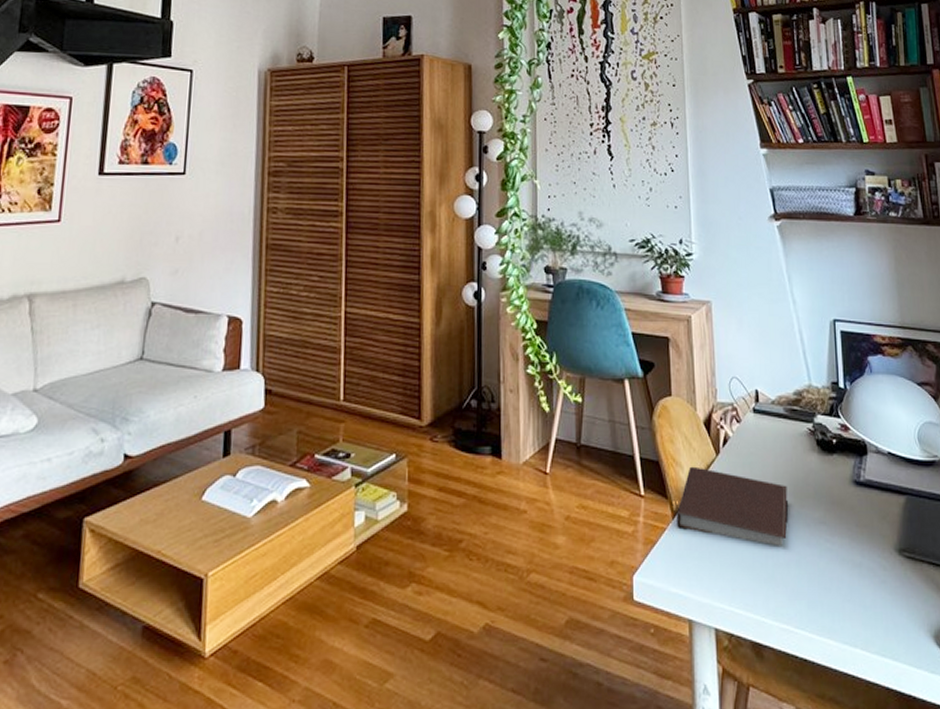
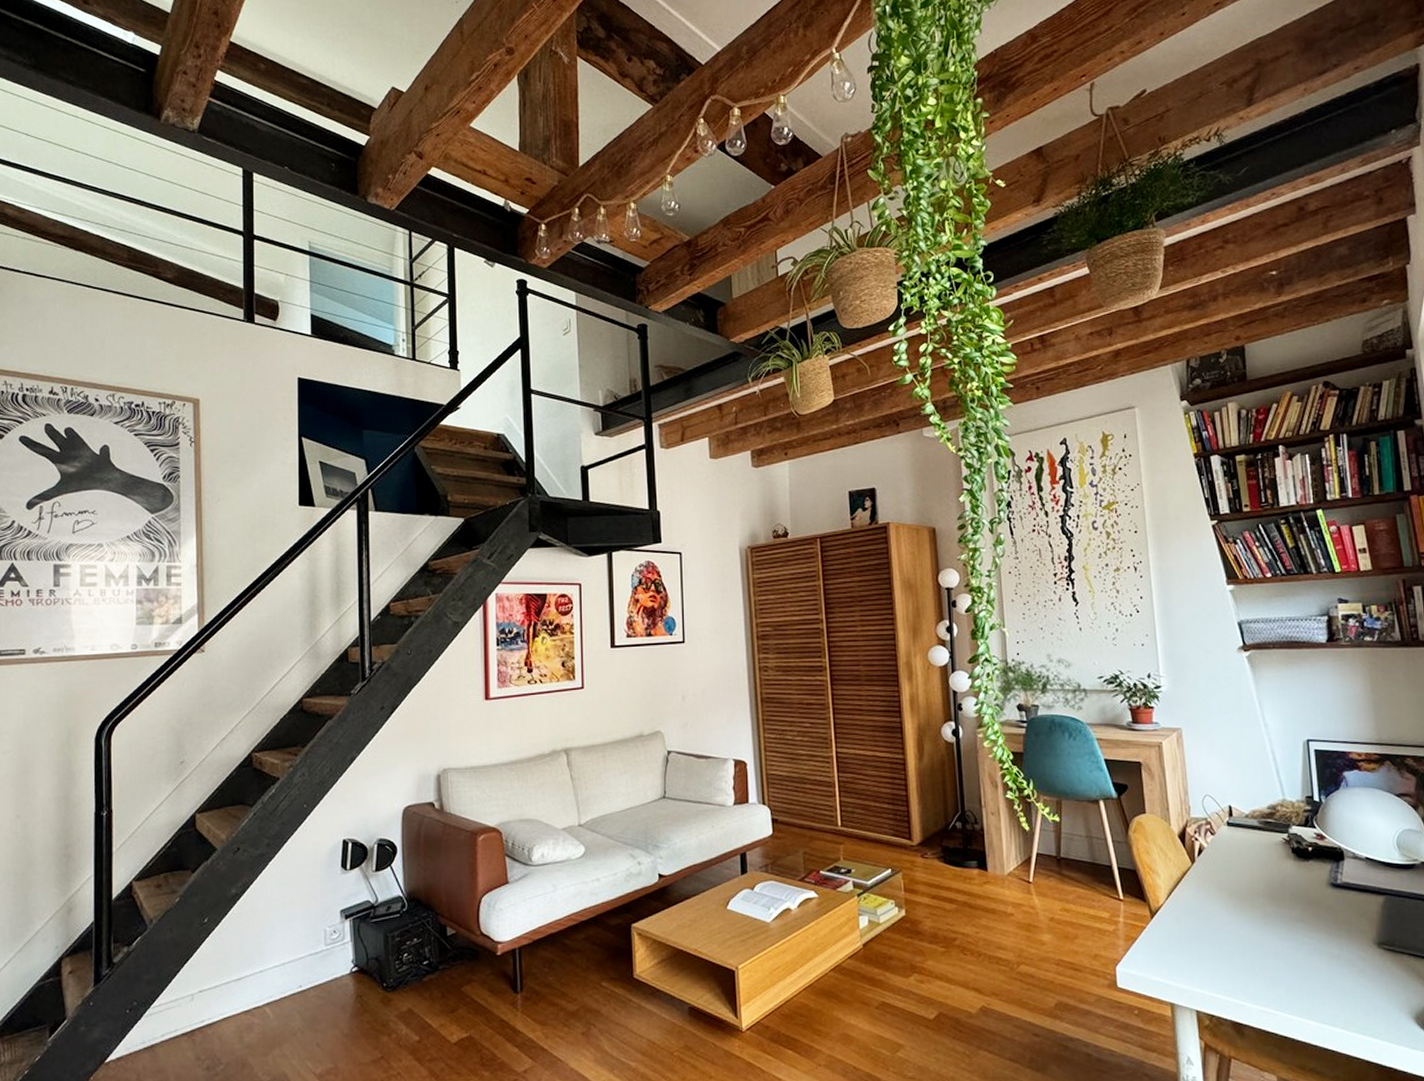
notebook: present [677,466,789,546] -> none [1155,874,1266,941]

